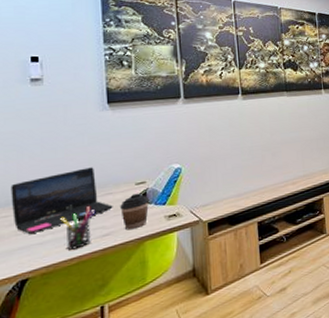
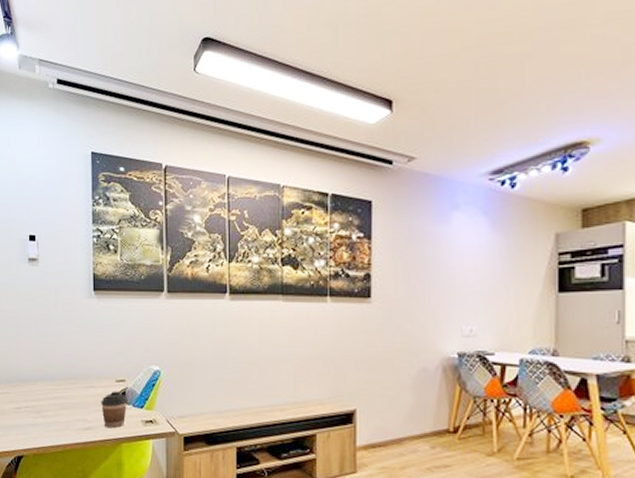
laptop: present [10,167,113,235] -> none [11,356,95,415]
pen holder: present [60,206,96,250] -> none [50,396,79,437]

